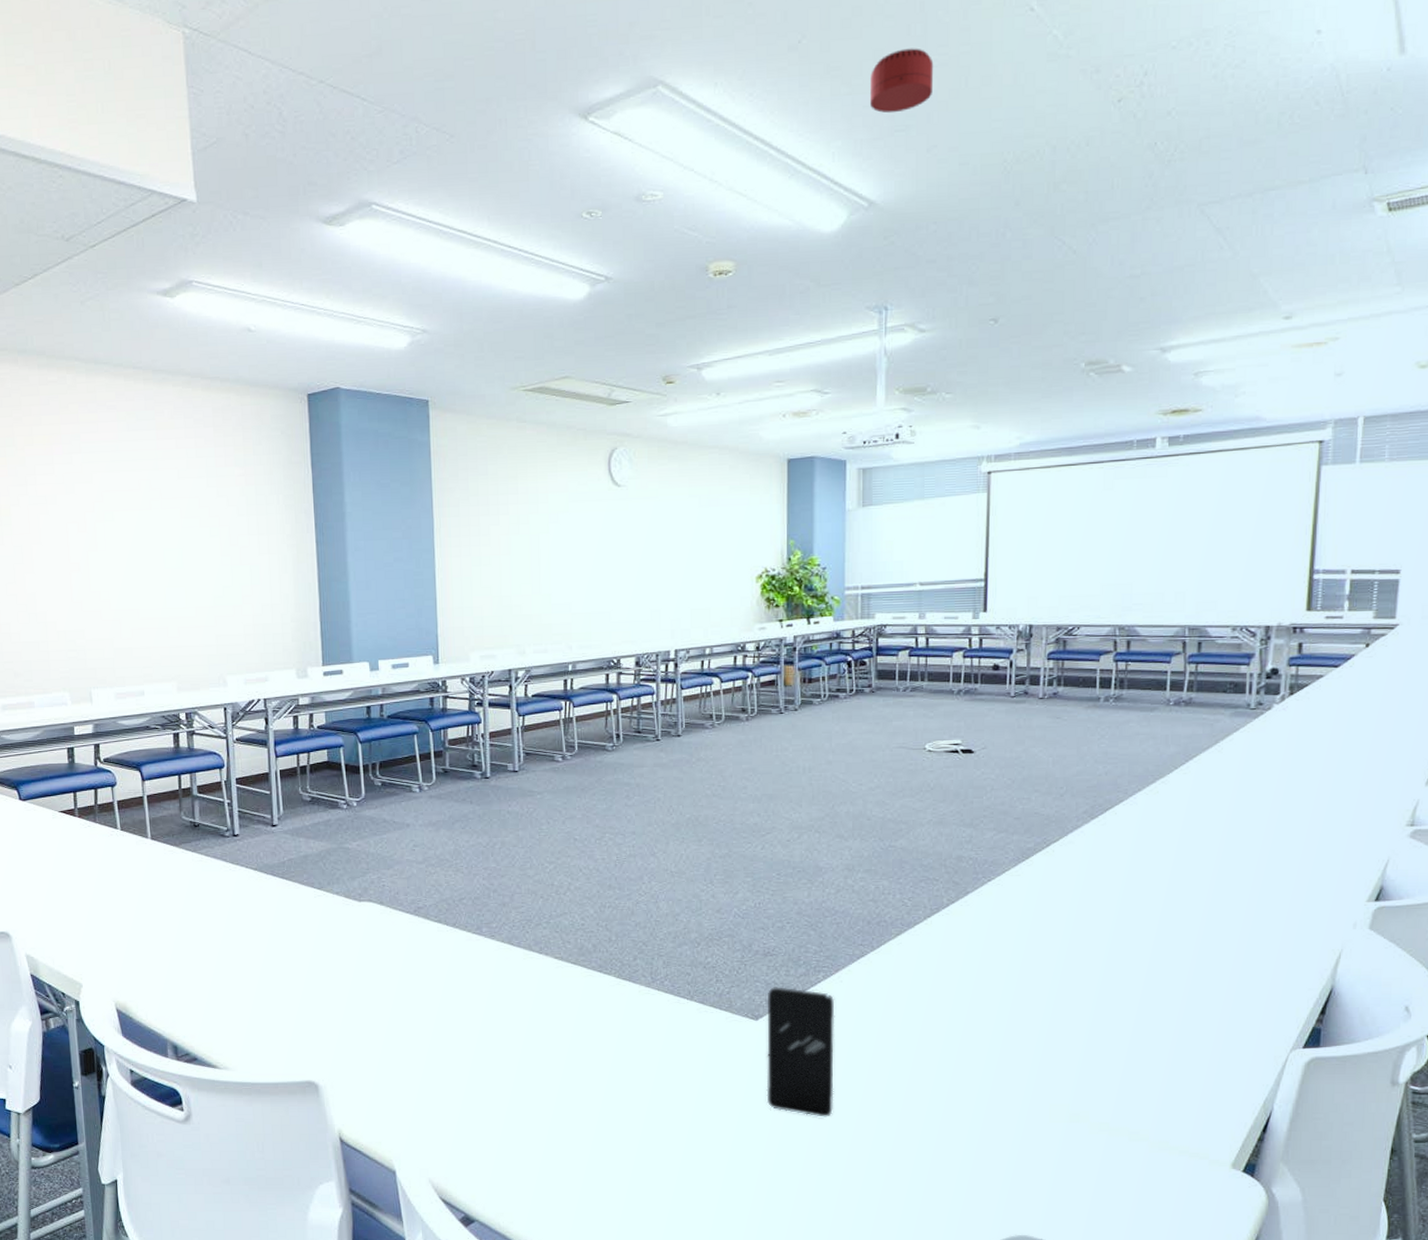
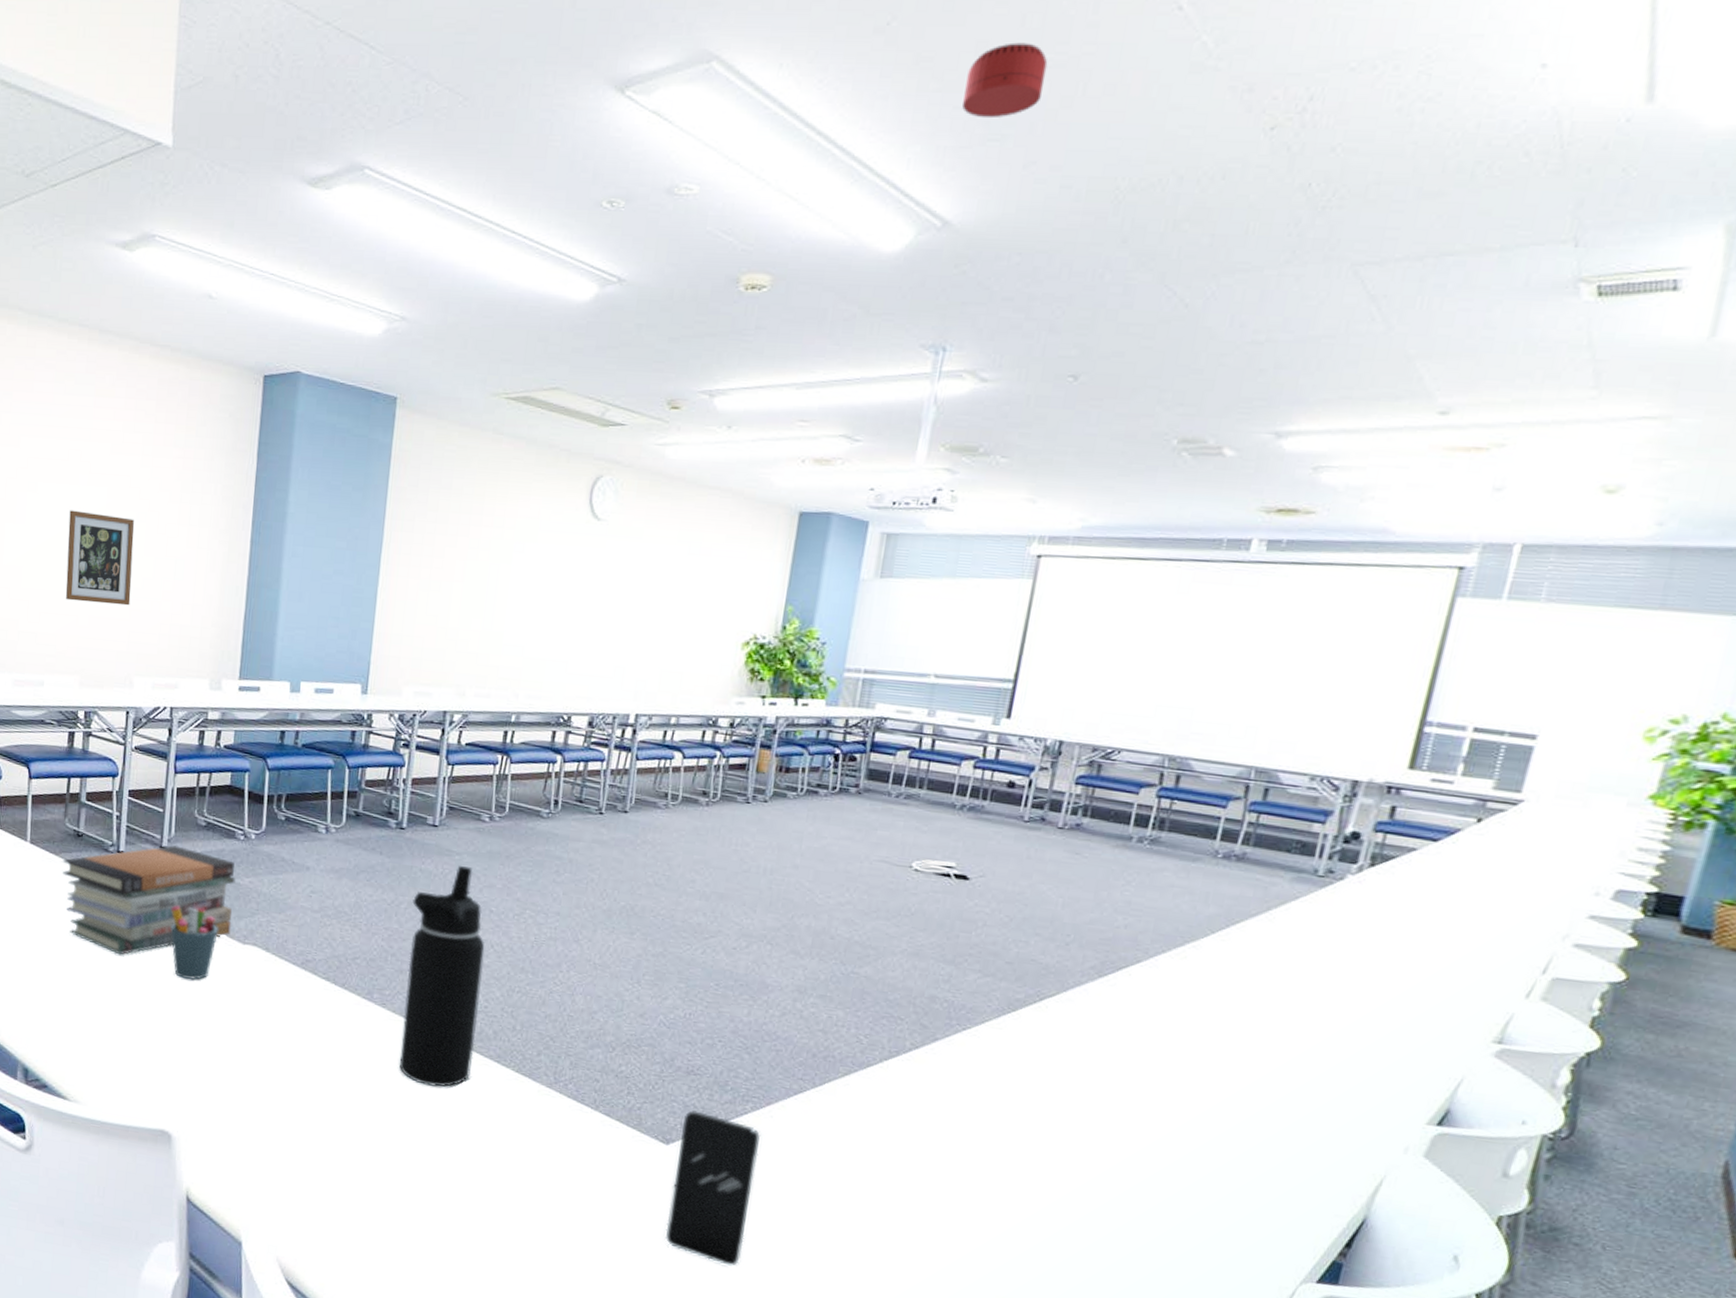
wall art: none [147,533,214,615] -> present [65,510,135,606]
book stack: none [183,821,347,929] -> present [62,845,236,955]
pen holder: none [289,876,335,941] -> present [170,905,218,980]
water bottle: none [505,803,578,1002] -> present [399,866,485,1087]

